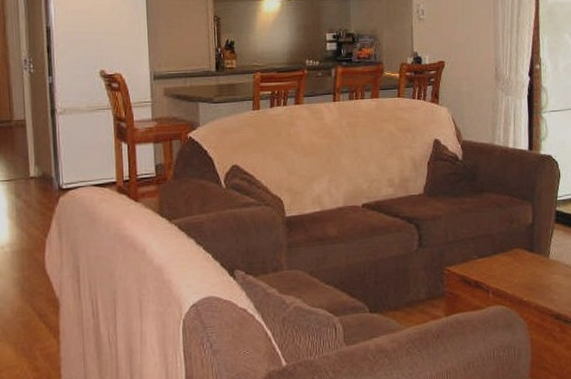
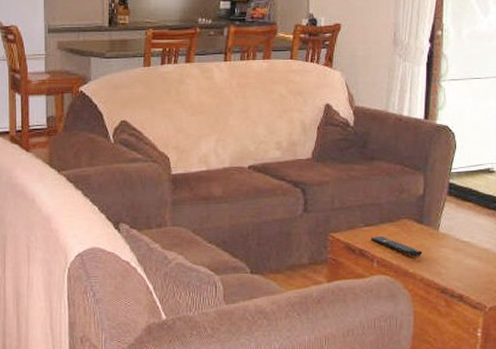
remote control: none [485,266,535,285] -> present [371,236,423,256]

